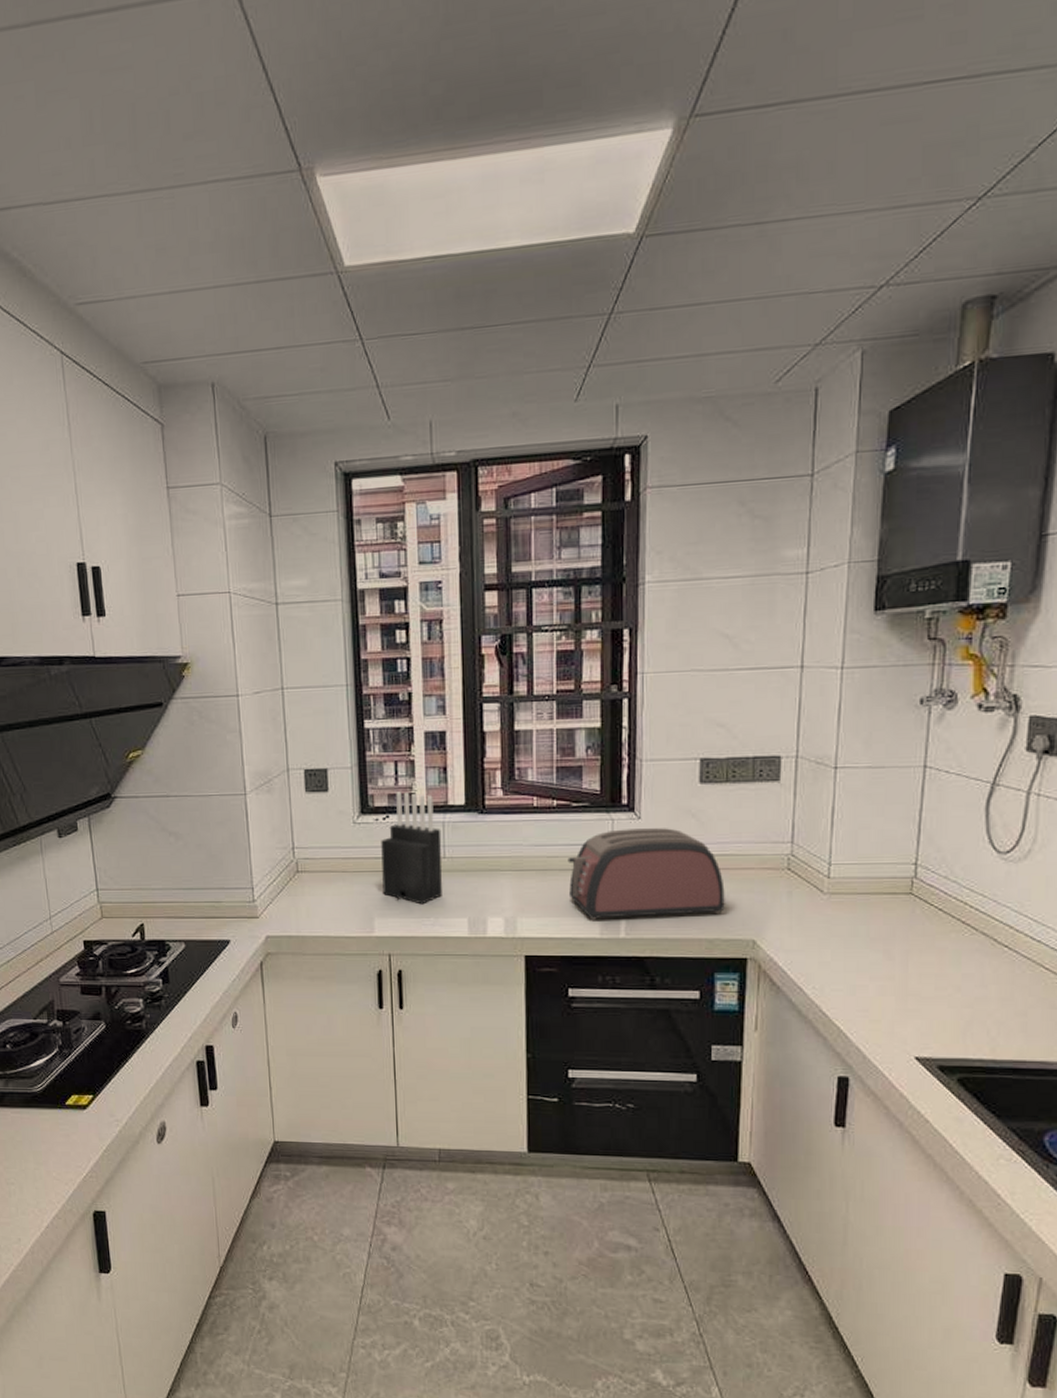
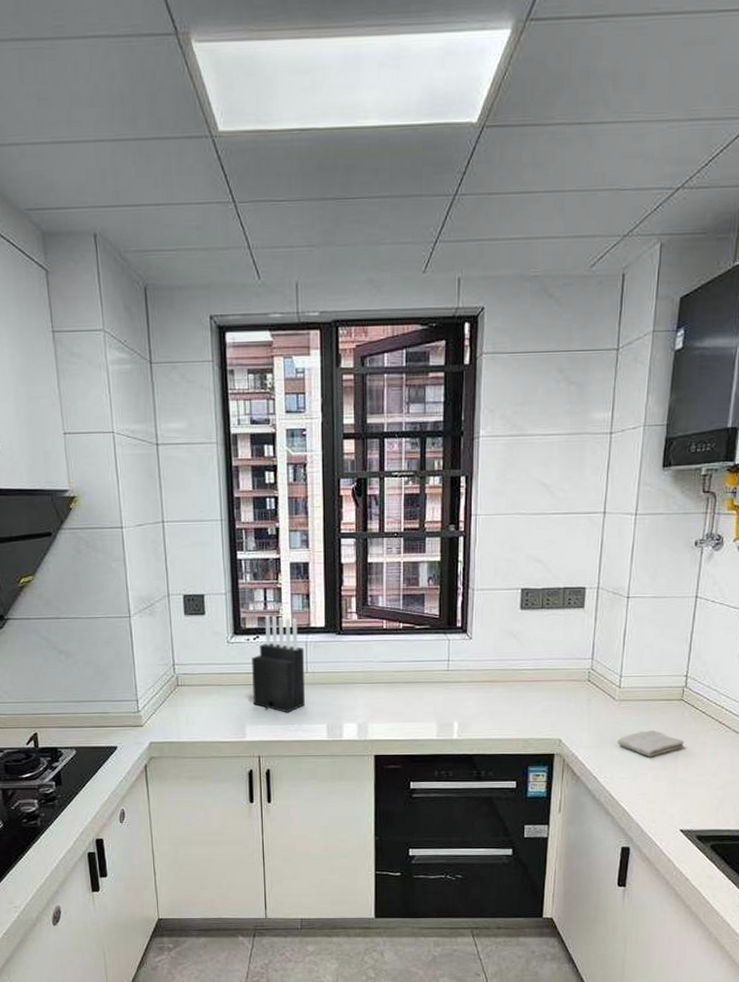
toaster: present [567,828,725,920] -> none [411,647,538,724]
washcloth: none [828,930,917,964] -> present [617,729,685,757]

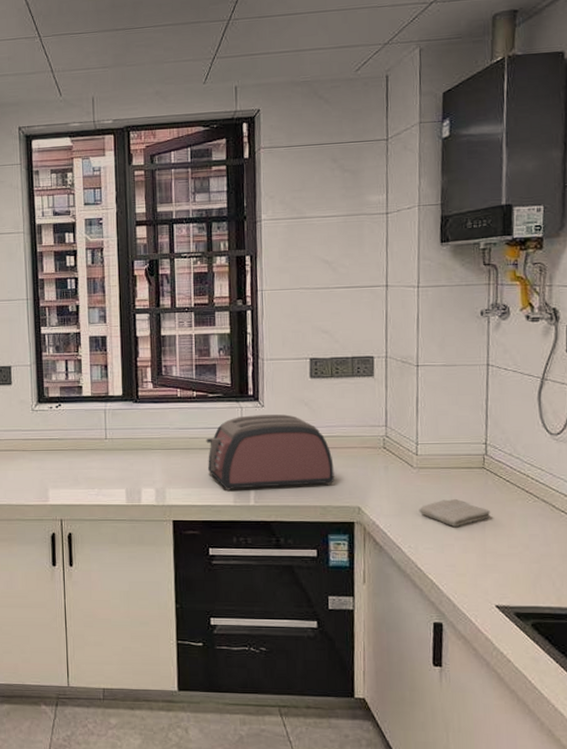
knife block: present [252,615,305,713] -> none [54,385,105,478]
toaster: none [411,647,538,724] -> present [206,414,334,490]

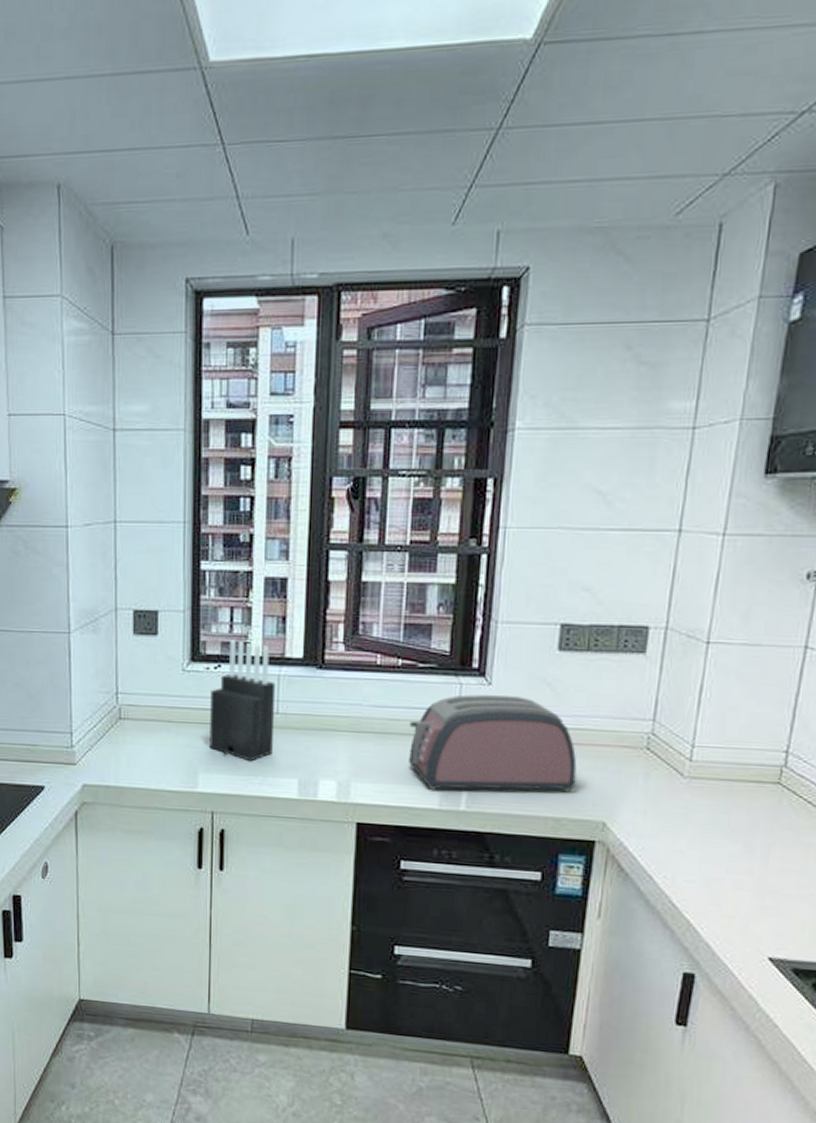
knife block: none [54,385,105,478] -> present [209,640,276,762]
washcloth: present [419,498,491,527] -> none [683,819,781,856]

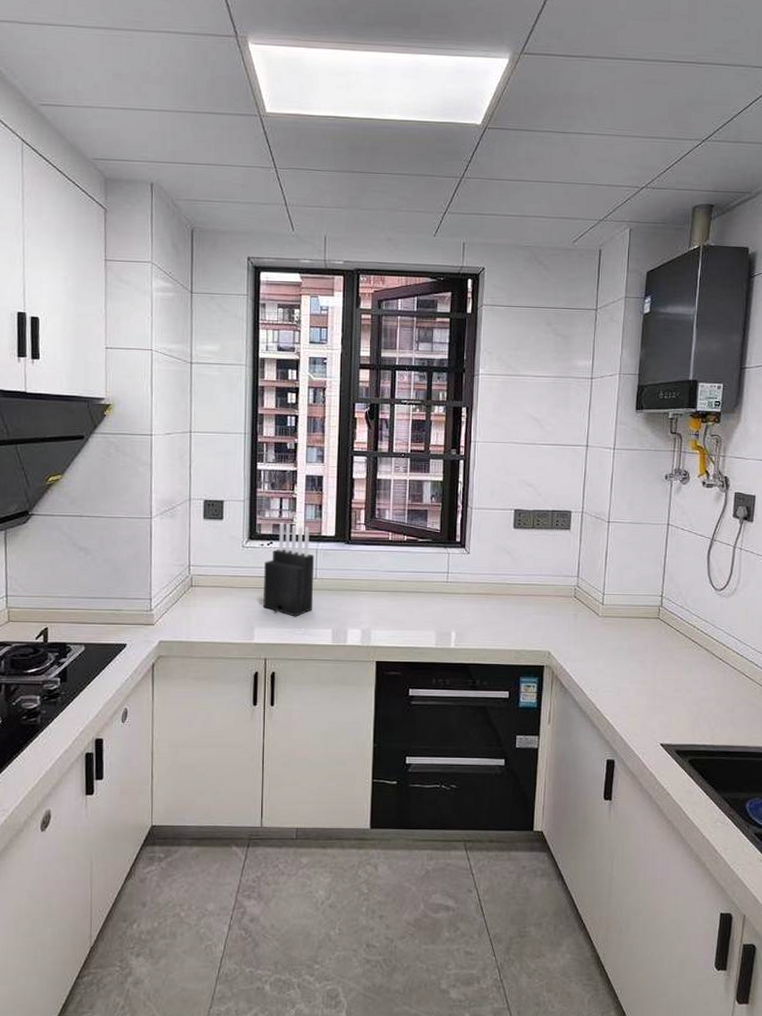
toaster: present [409,694,577,793] -> none [413,561,529,633]

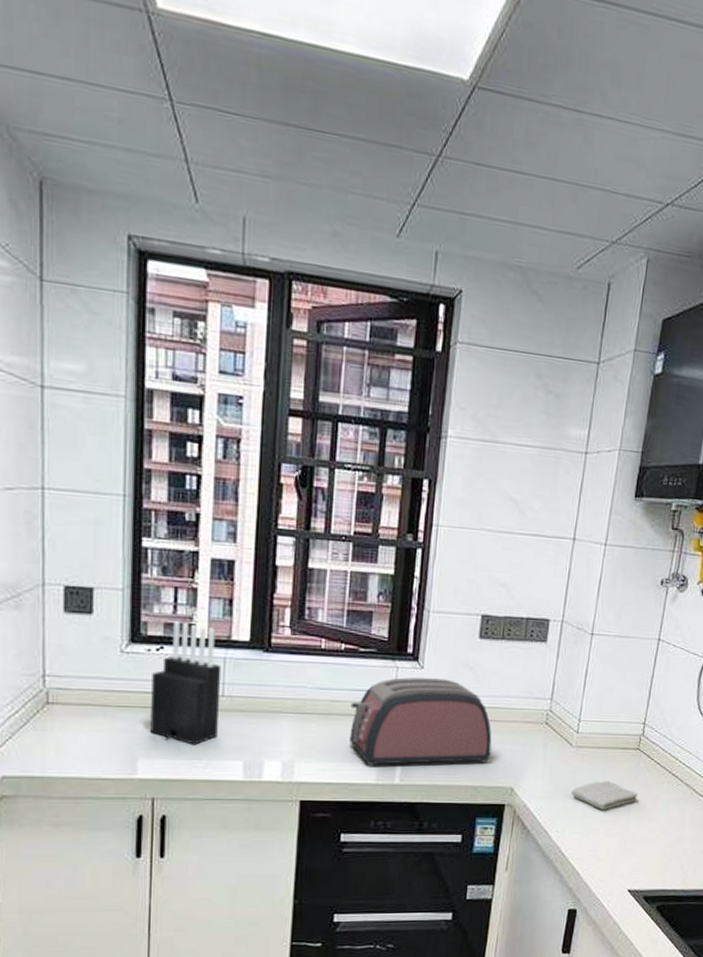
toaster: none [413,561,529,633] -> present [350,677,492,766]
washcloth: none [601,645,662,671] -> present [571,780,638,810]

